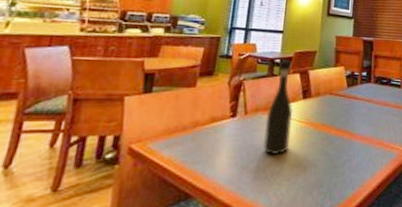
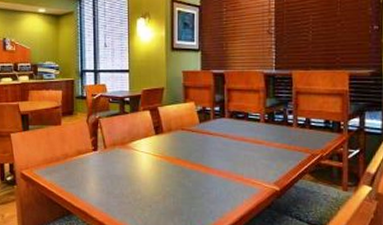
wine bottle: present [263,60,293,154] -> none [123,98,148,184]

